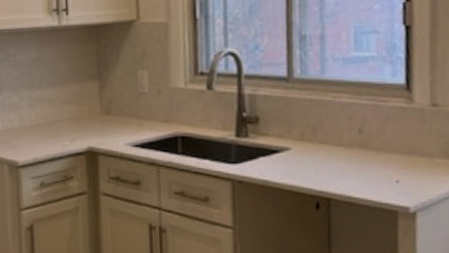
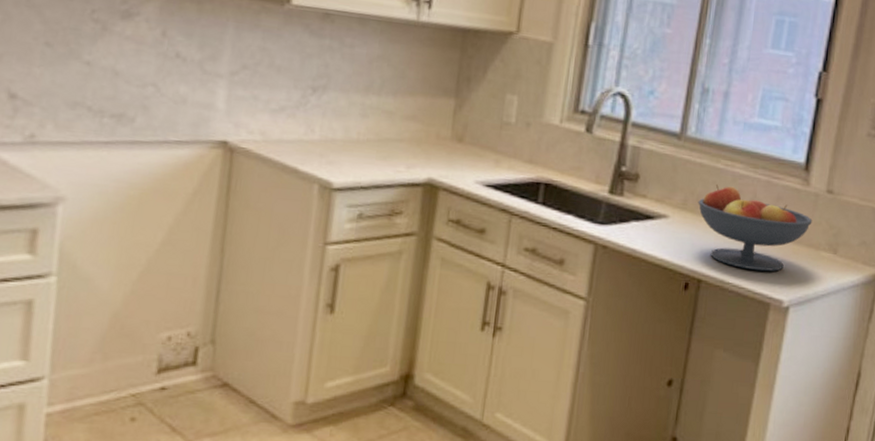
fruit bowl: none [314,114,423,184] -> present [698,184,813,272]

